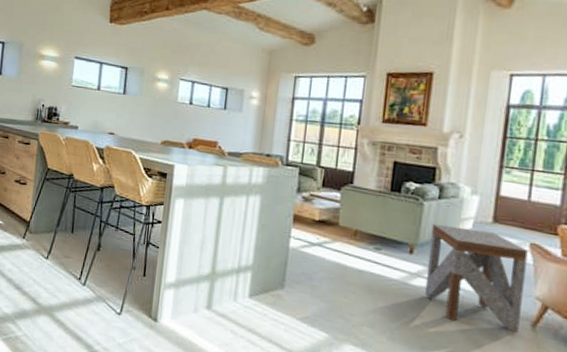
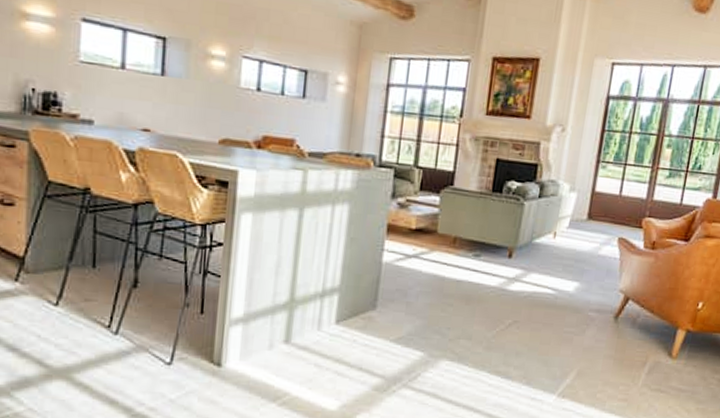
side table: present [424,223,528,332] -> none [521,224,616,325]

